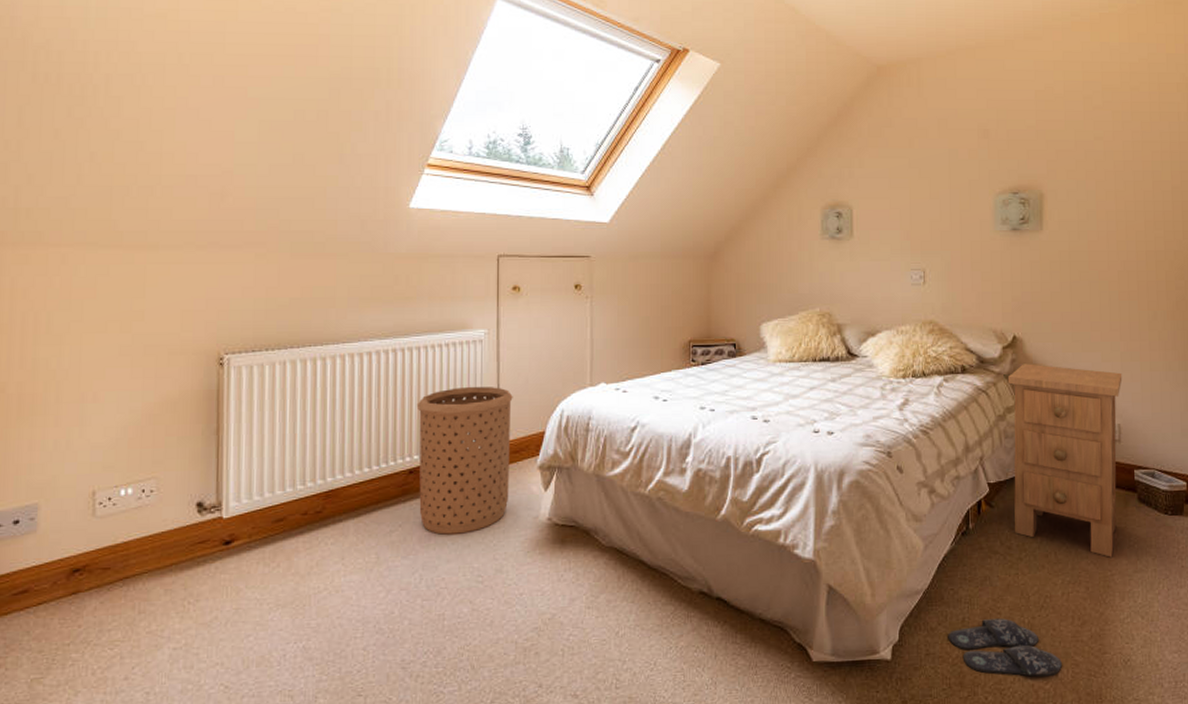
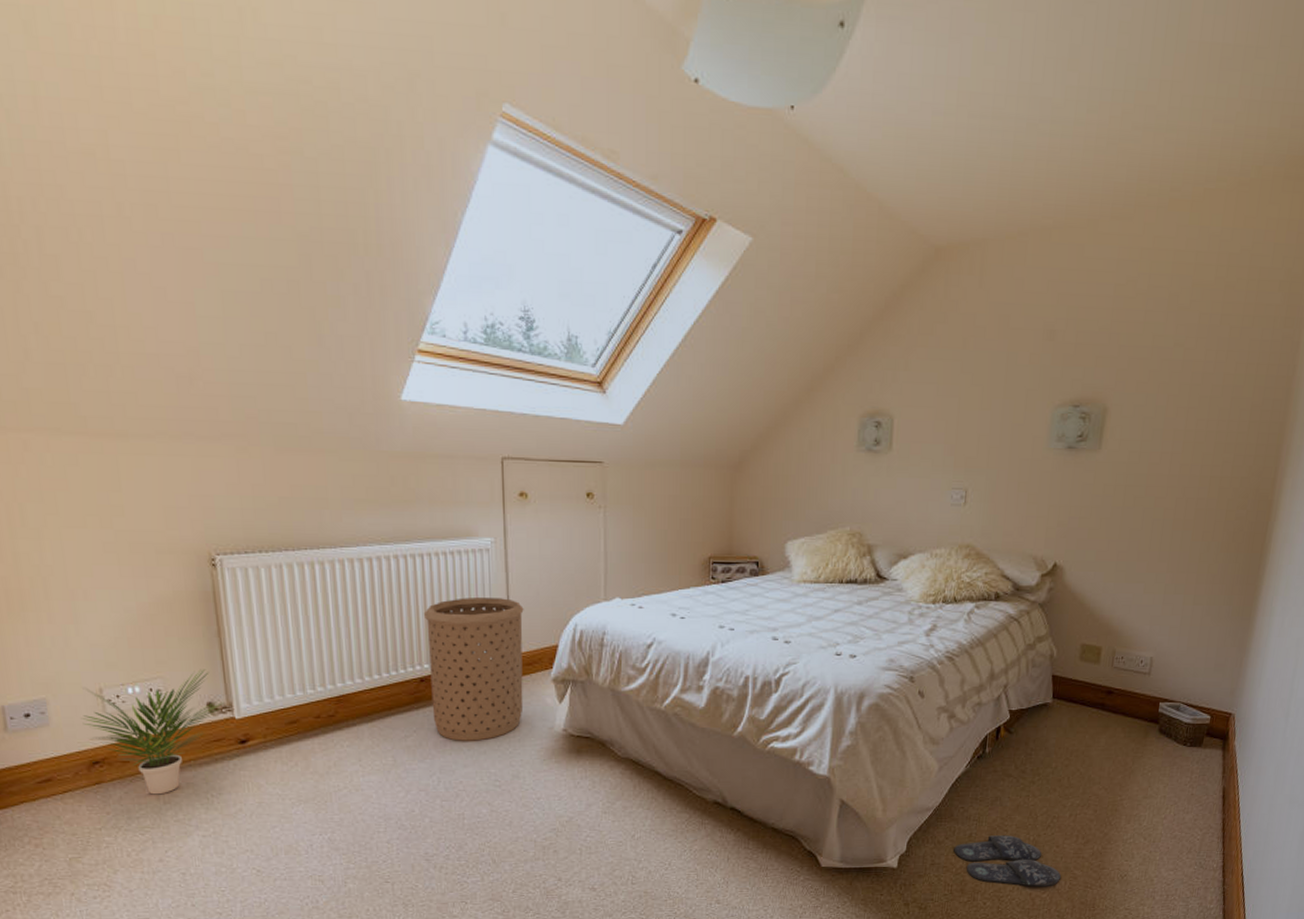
potted plant: none [70,468,214,604] -> present [82,669,225,795]
nightstand: present [1007,364,1123,557] -> none [1030,593,1163,784]

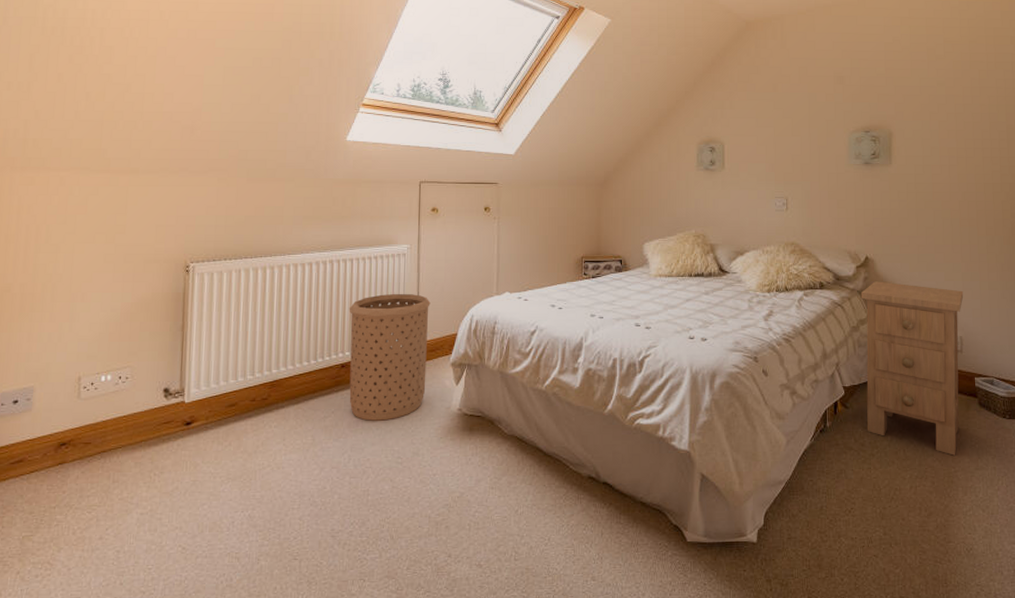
potted plant: present [82,669,225,795] -> none [59,359,178,474]
slippers: present [954,835,1061,887] -> none [807,508,910,562]
nightstand: none [1030,593,1163,784] -> present [860,281,964,456]

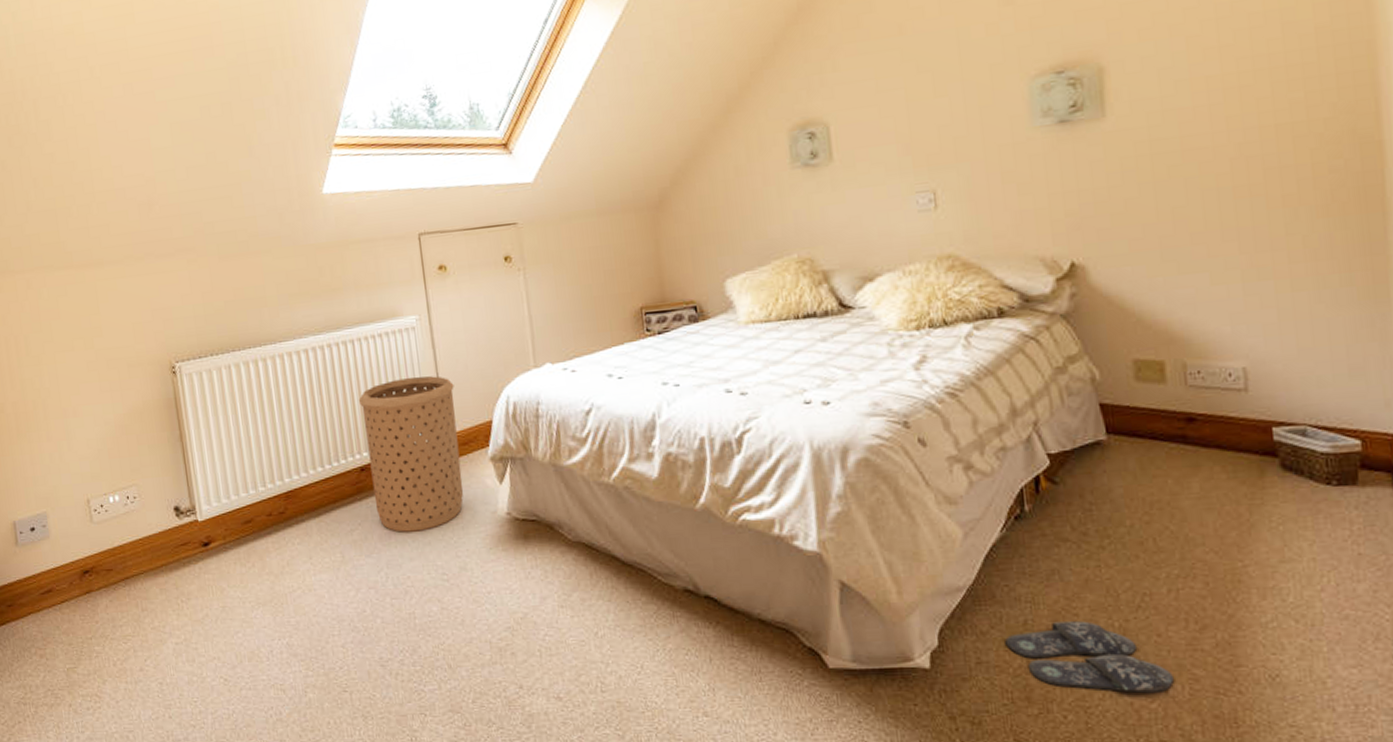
slippers: none [807,508,910,562] -> present [1005,621,1174,694]
nightstand: present [860,281,964,456] -> none [1066,297,1248,544]

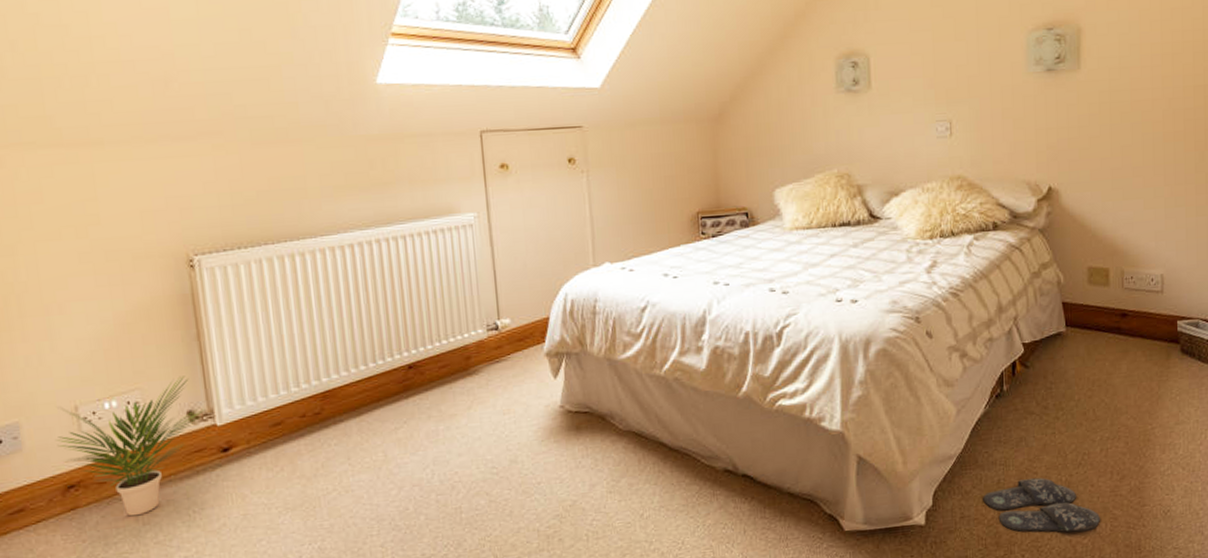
potted plant: none [74,474,189,602] -> present [56,376,206,517]
laundry basket: present [358,376,464,533] -> none [408,273,517,429]

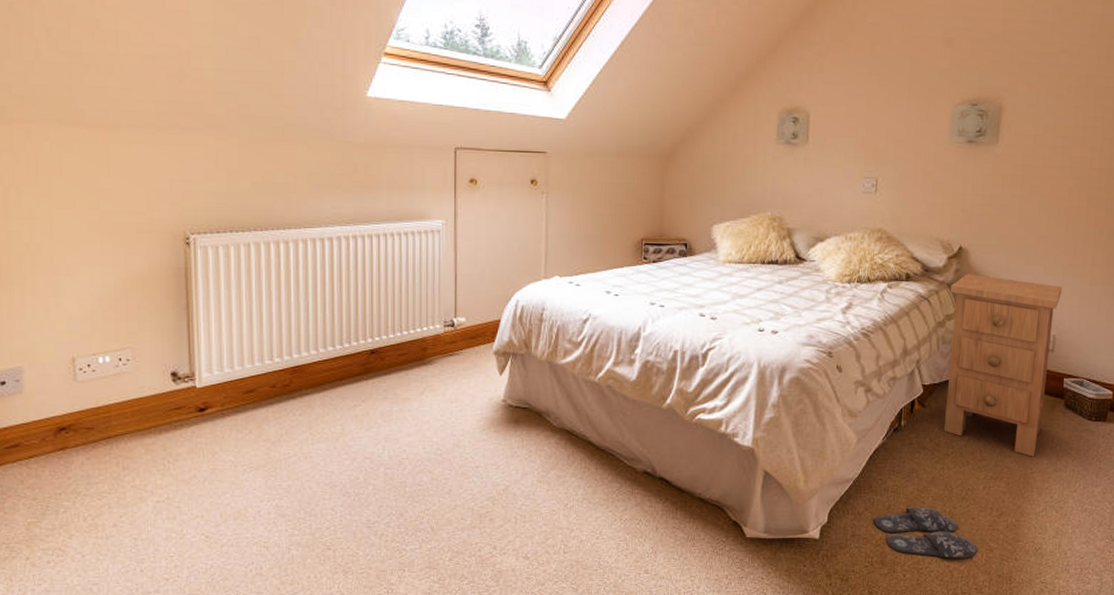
potted plant: present [56,376,206,517] -> none [53,340,188,461]
nightstand: none [1042,215,1166,411] -> present [943,274,1063,457]

